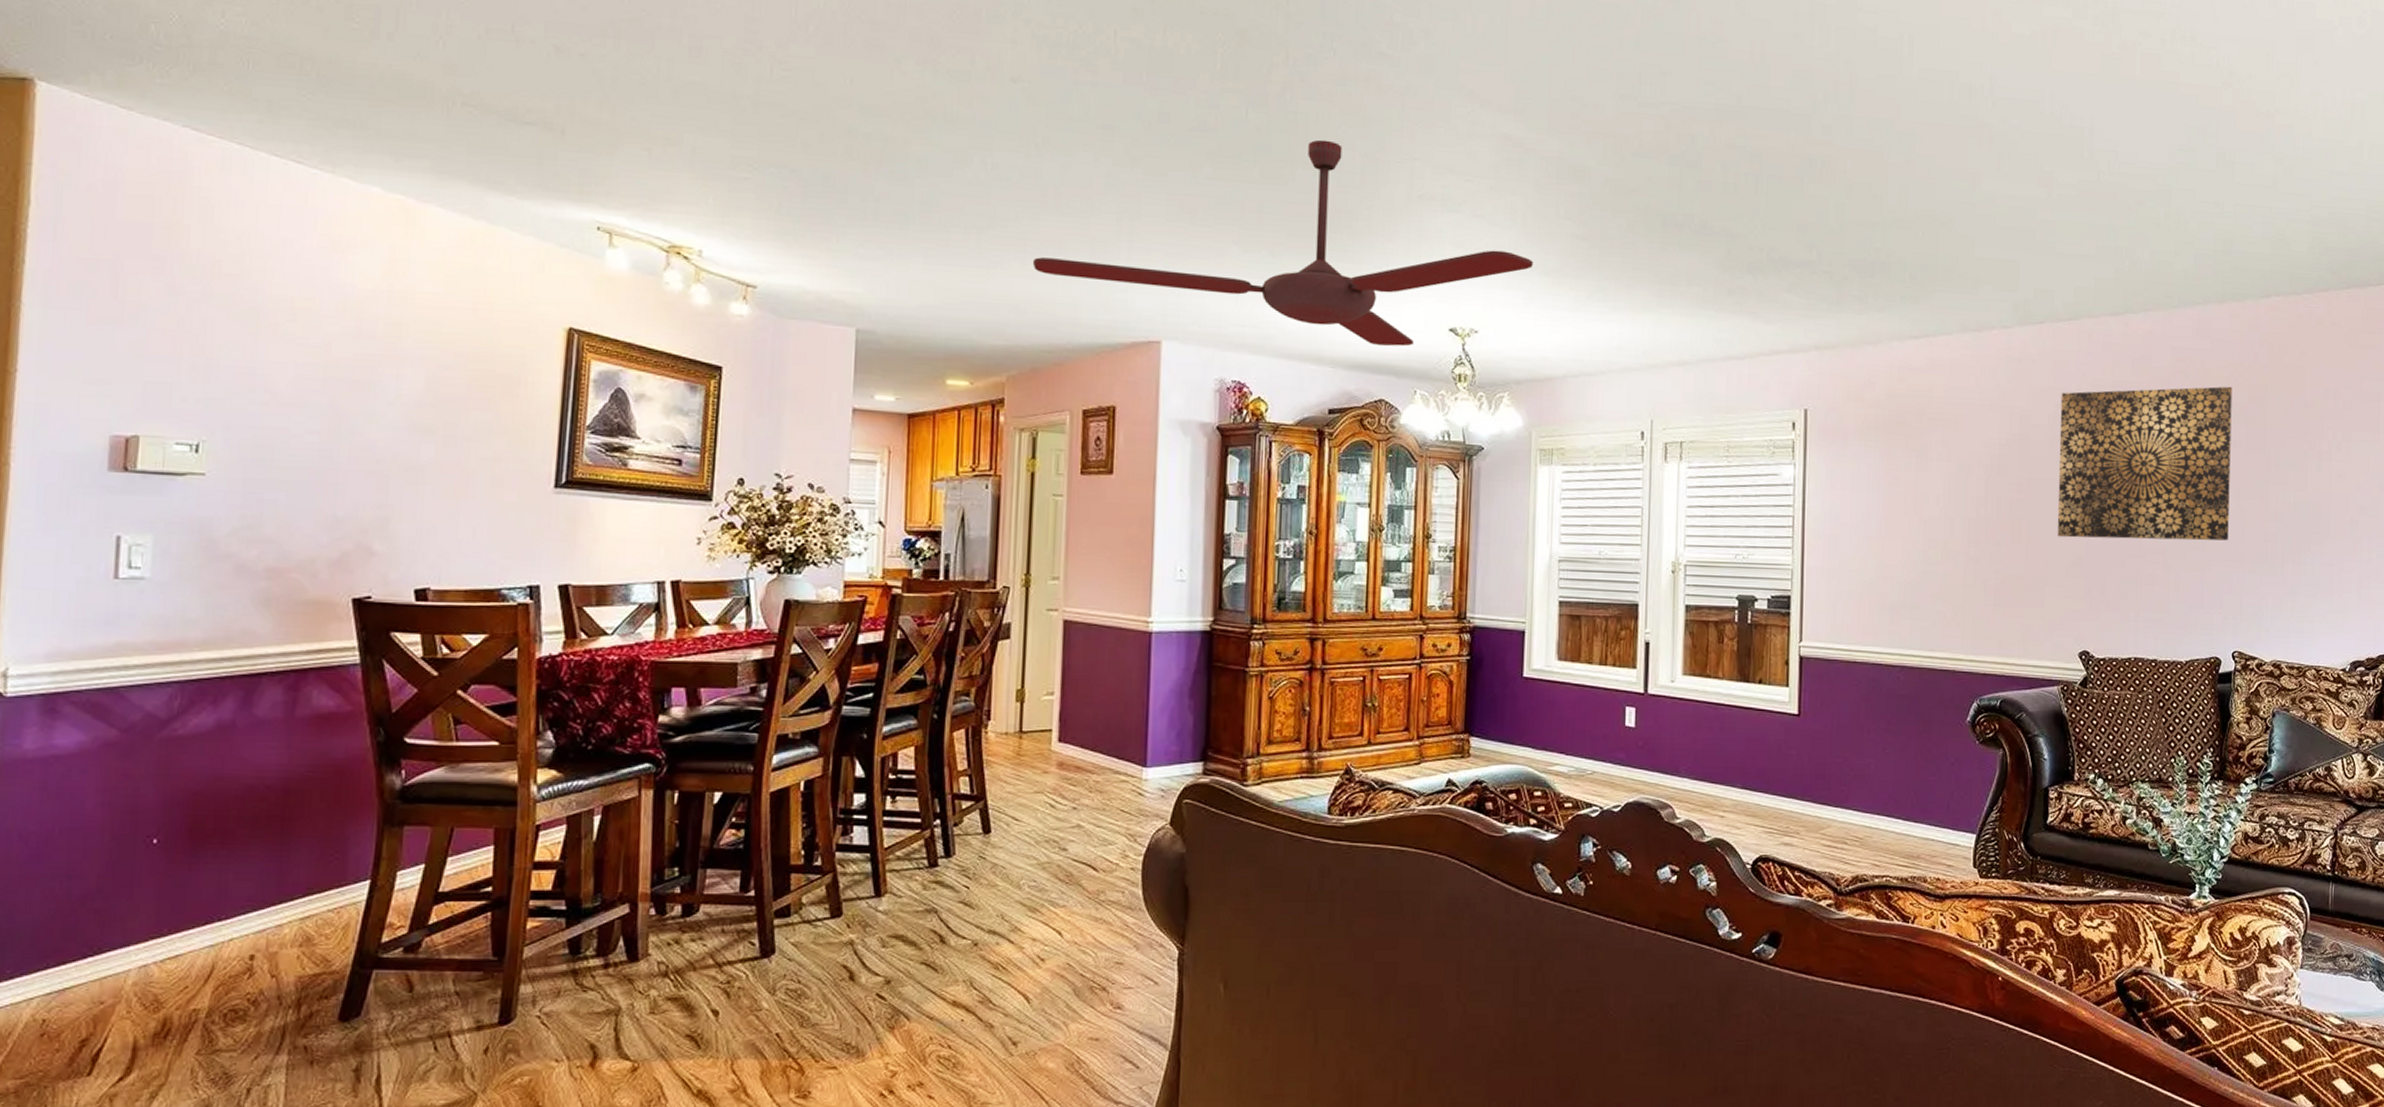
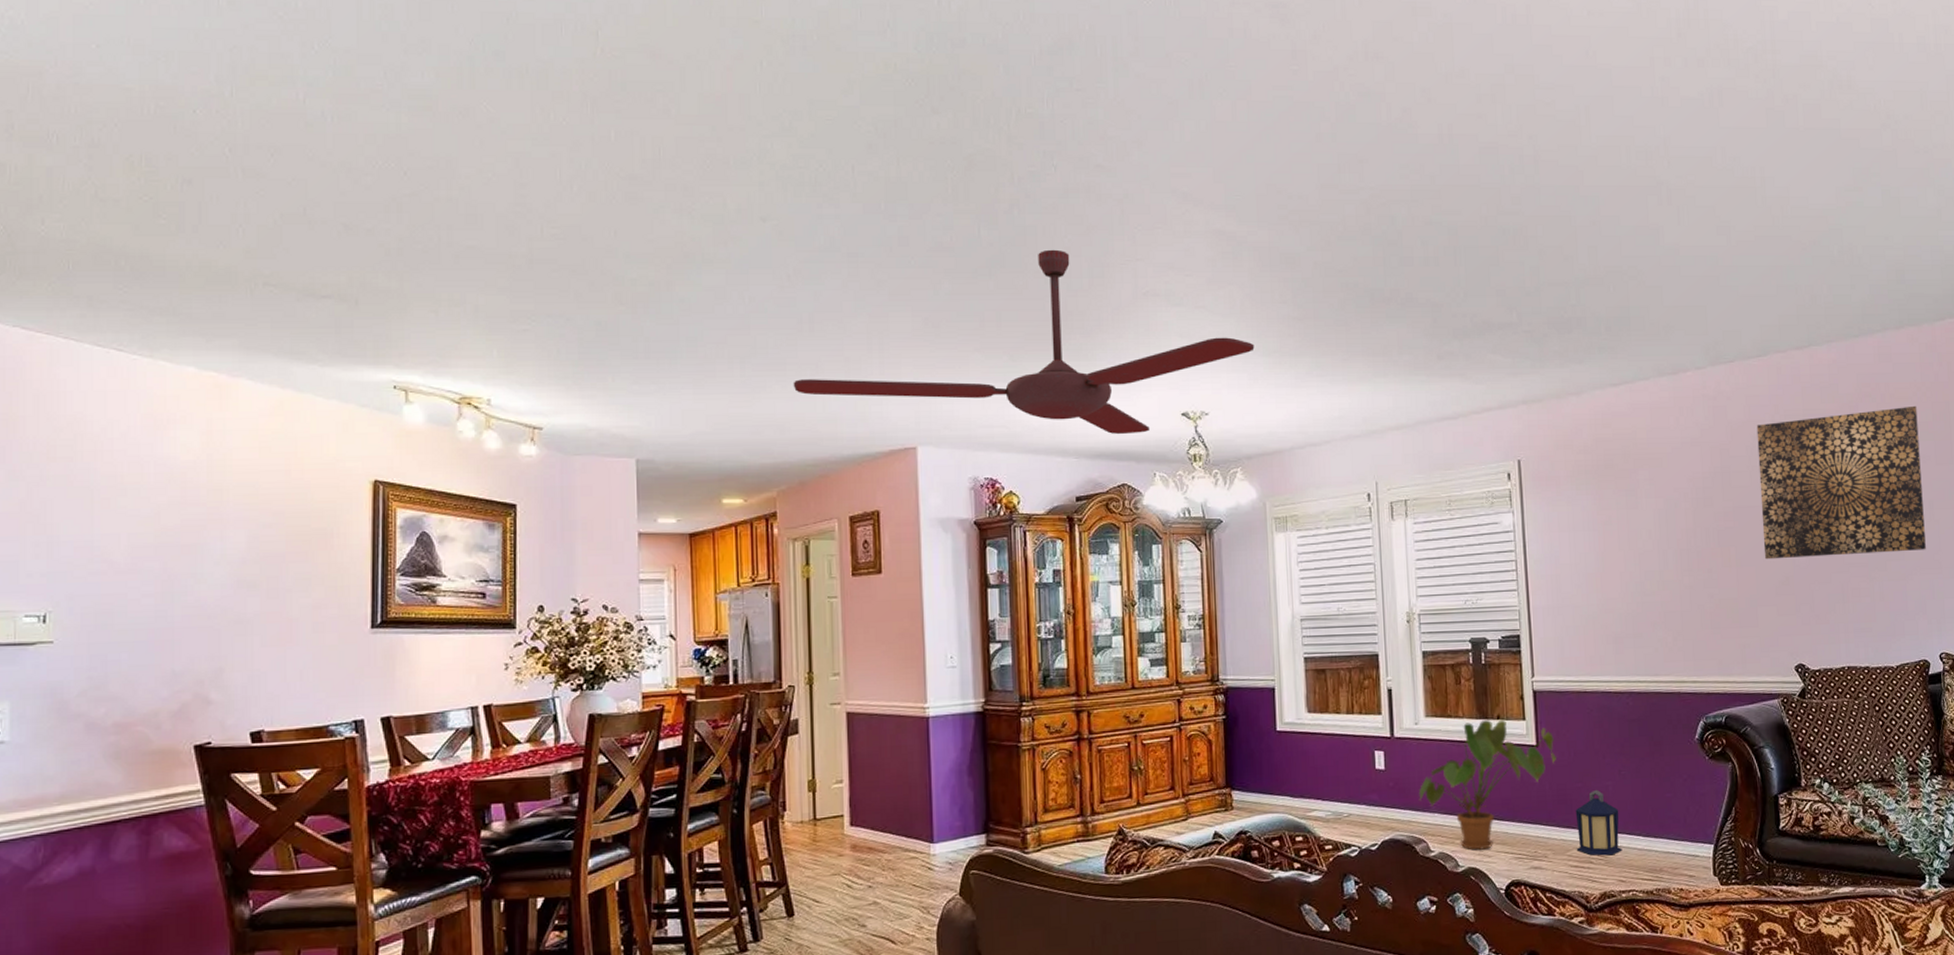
house plant: none [1668,682,1818,821] -> present [1418,719,1556,850]
lantern: none [1830,766,1879,837] -> present [1575,789,1622,856]

